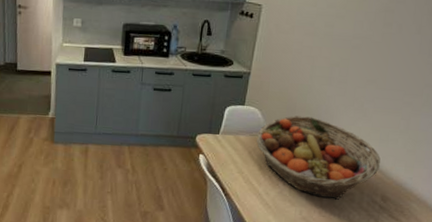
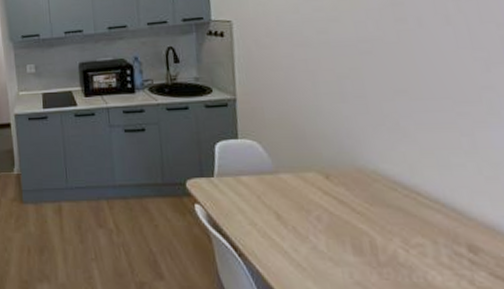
fruit basket: present [256,115,381,200] -> none [263,145,451,254]

